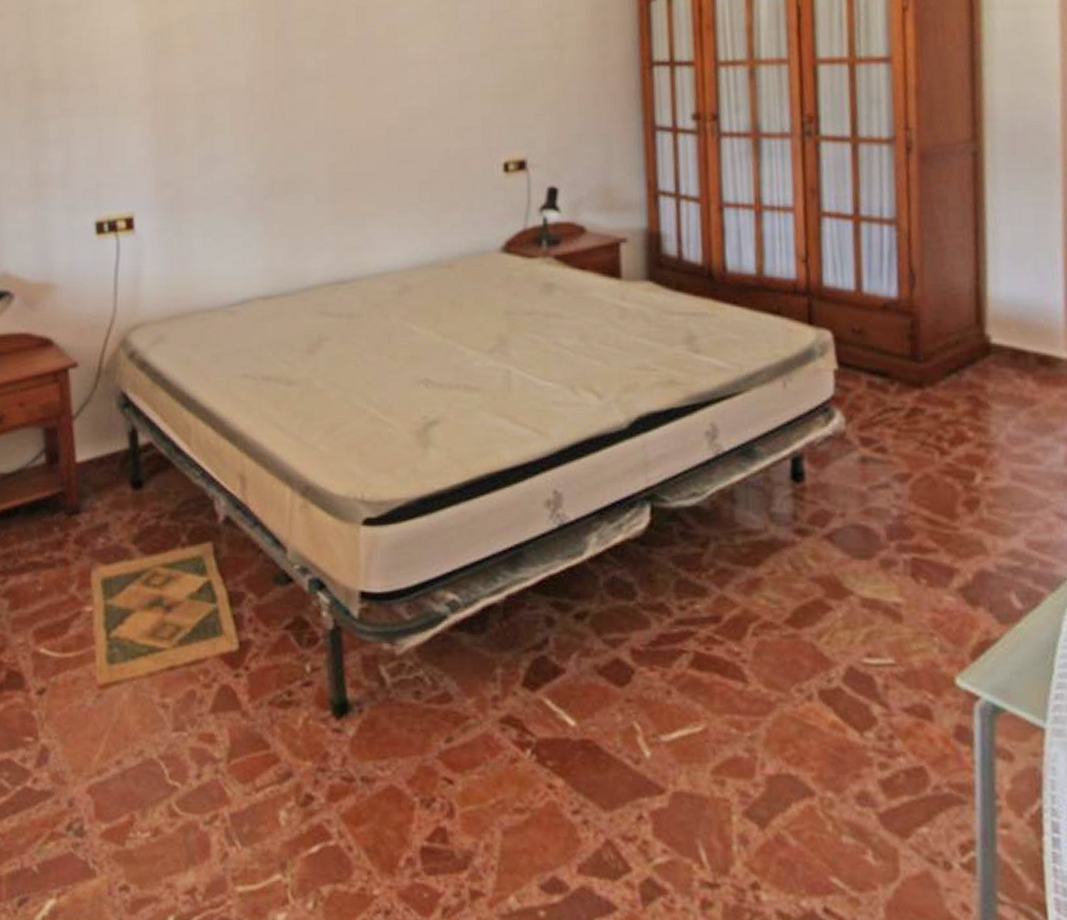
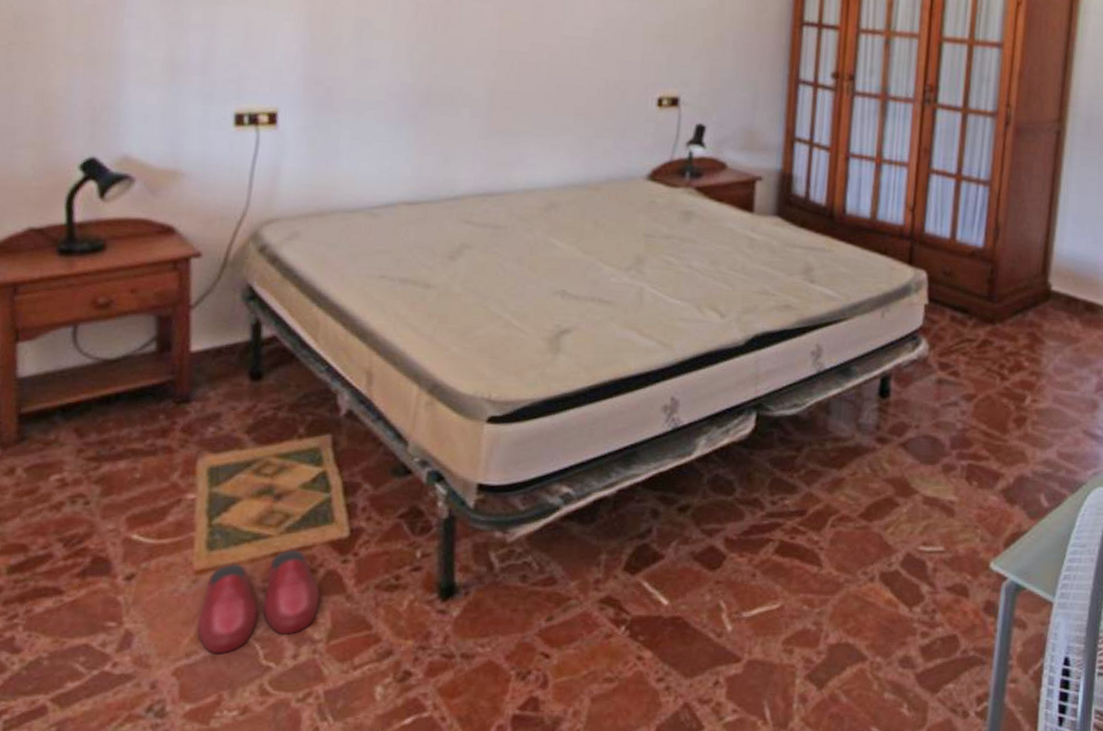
slippers: none [104,662,217,772] -> present [196,549,320,654]

